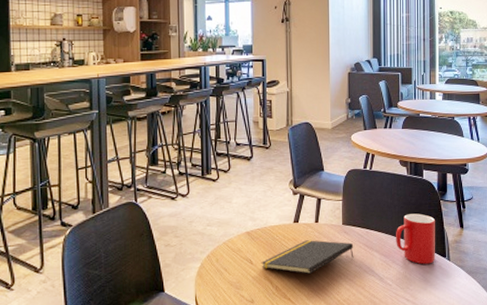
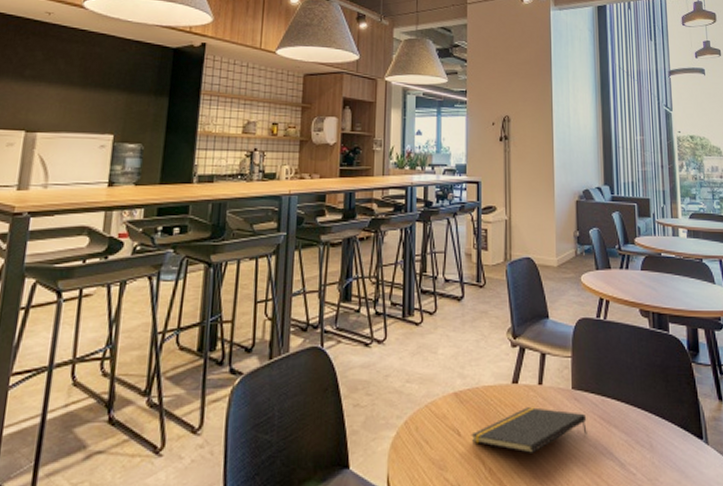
cup: present [396,213,436,265] -> none [638,379,690,448]

